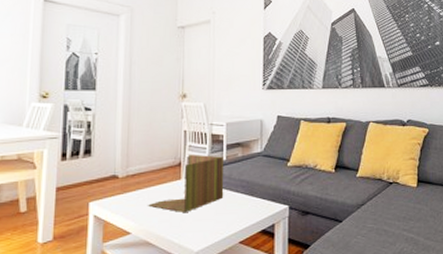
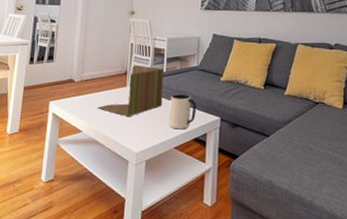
mug: none [232,182,262,223] -> present [169,93,197,130]

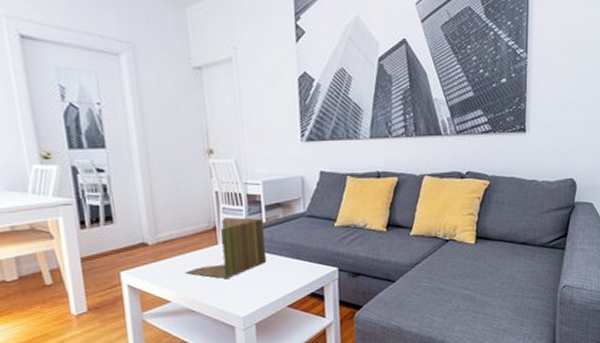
mug: present [169,93,197,130] -> none [275,245,309,287]

